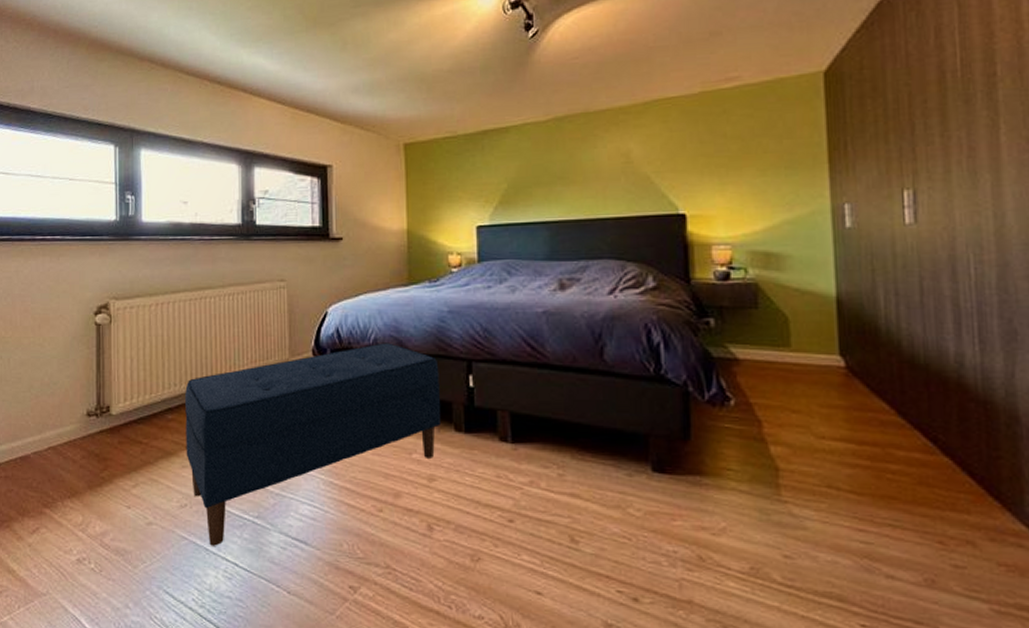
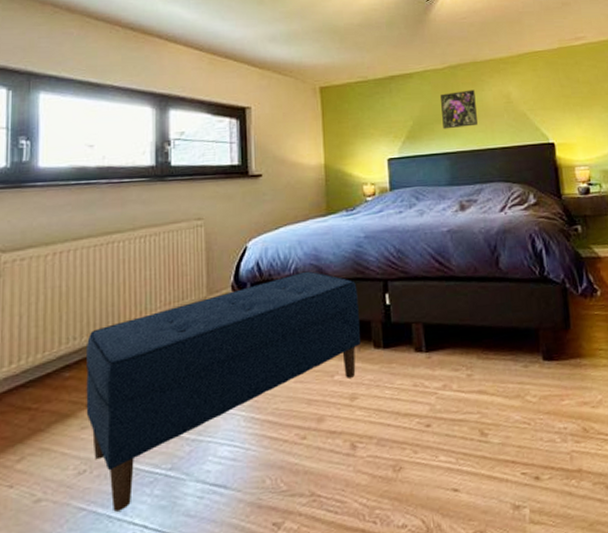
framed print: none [542,146,586,194] -> present [441,89,478,130]

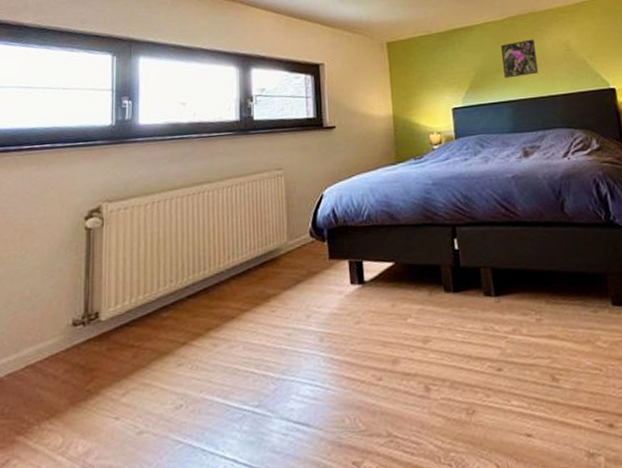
bench: present [86,271,361,512] -> none [182,217,432,446]

